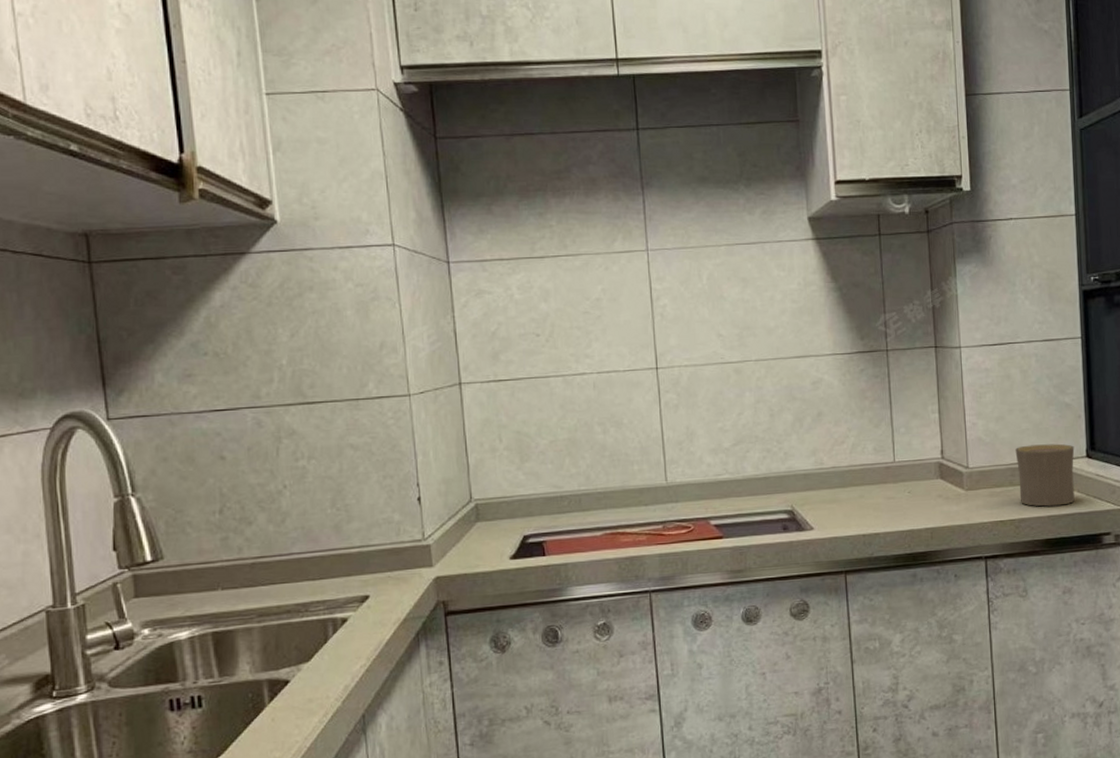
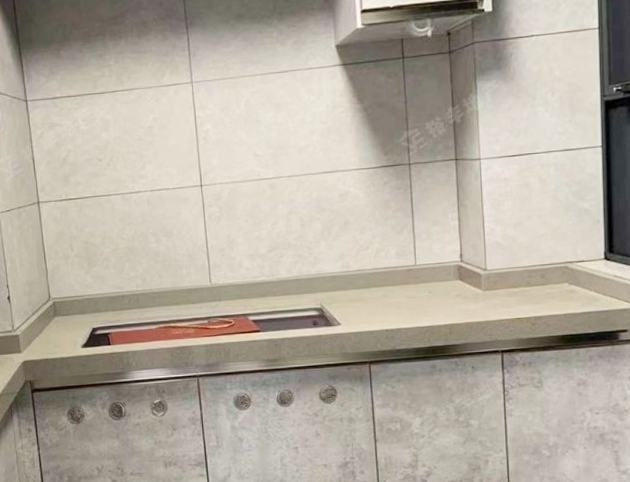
cup: present [1015,443,1075,507] -> none [533,247,592,305]

